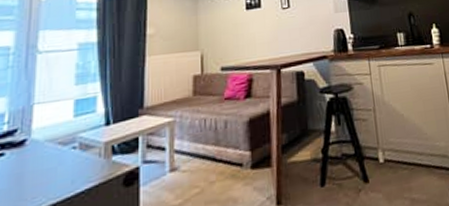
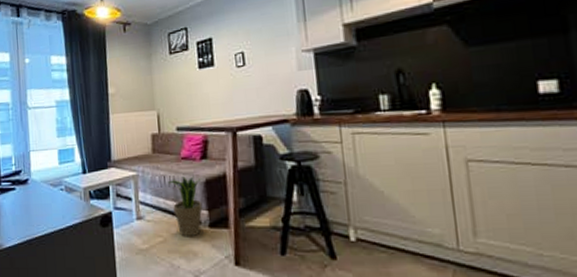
potted plant: none [209,116,246,184] -> present [168,176,203,237]

